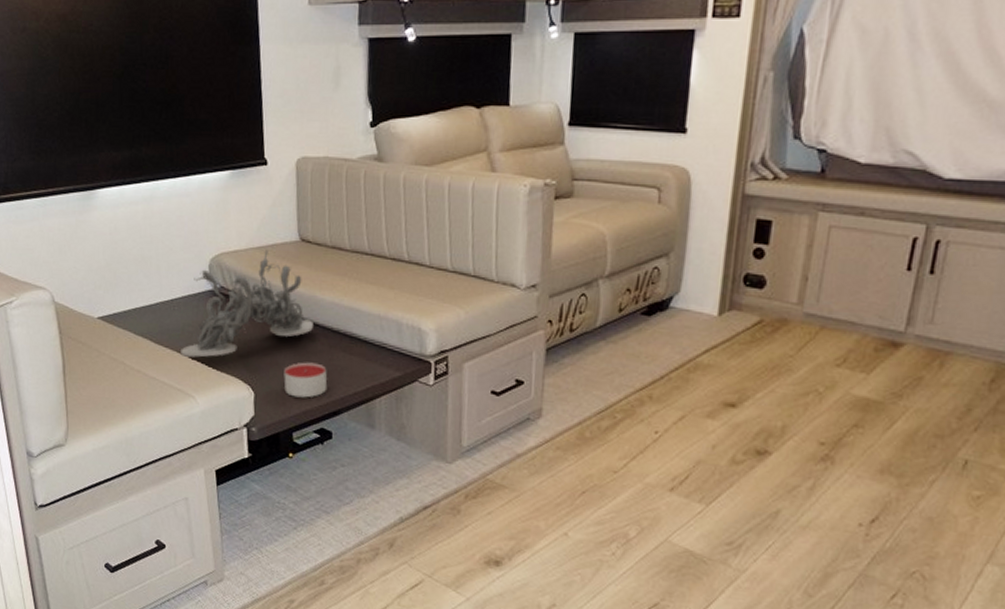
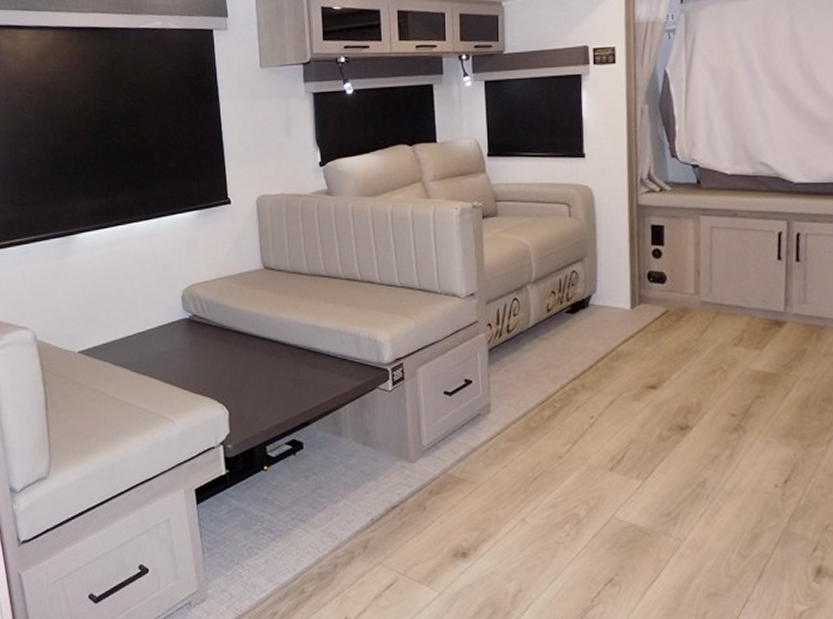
plant: present [181,250,313,358] -> none [158,279,280,382]
candle: present [283,362,328,398] -> none [255,378,296,412]

